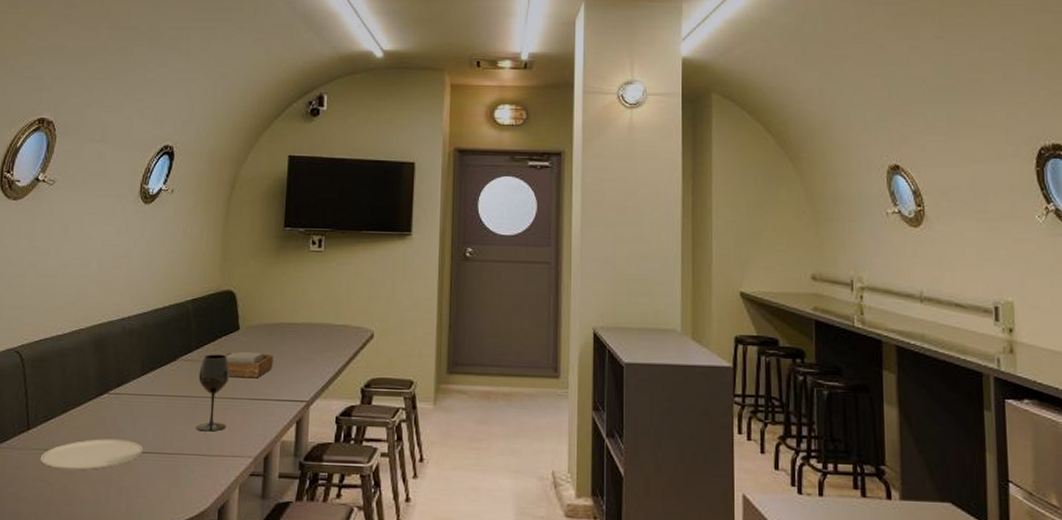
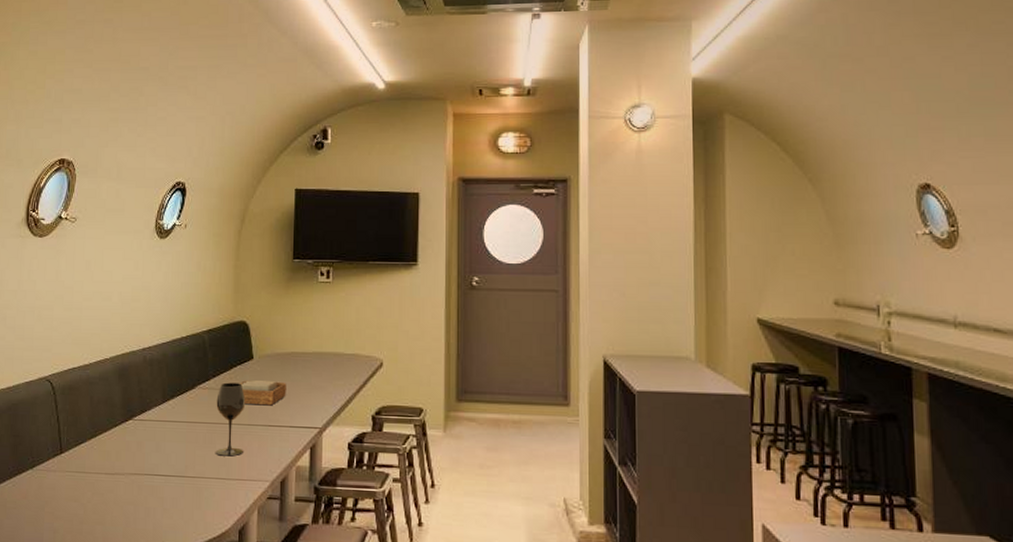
plate: present [40,438,144,471] -> none [73,462,167,492]

